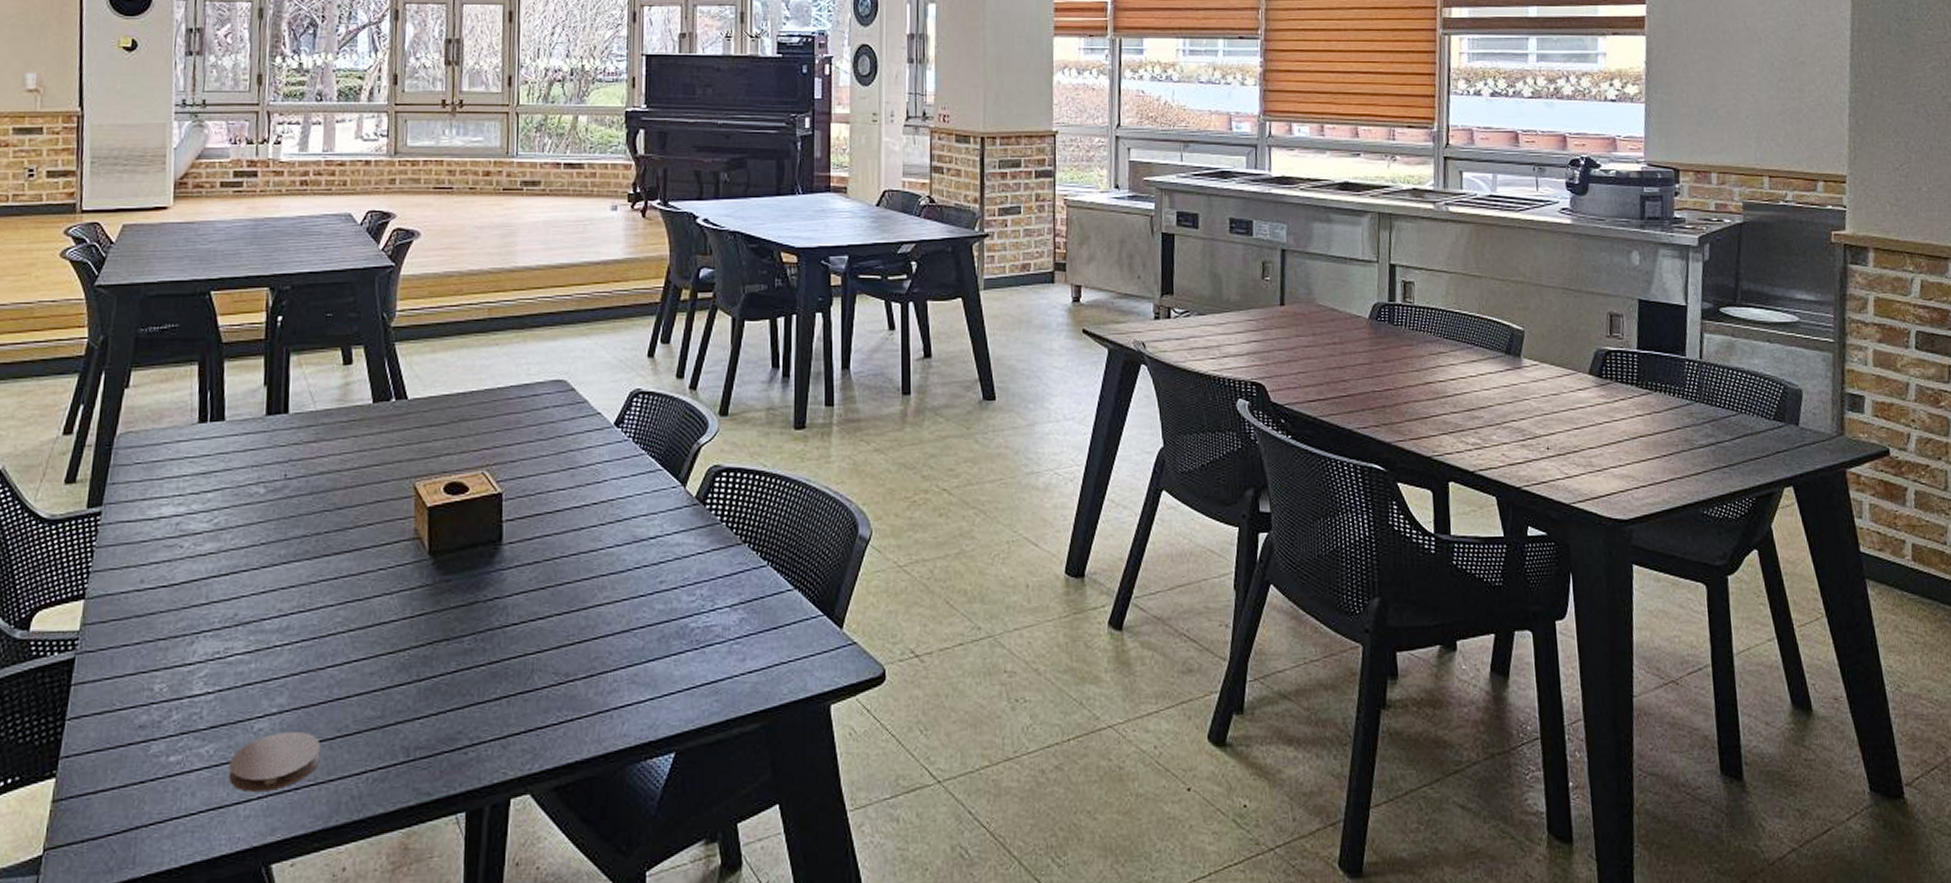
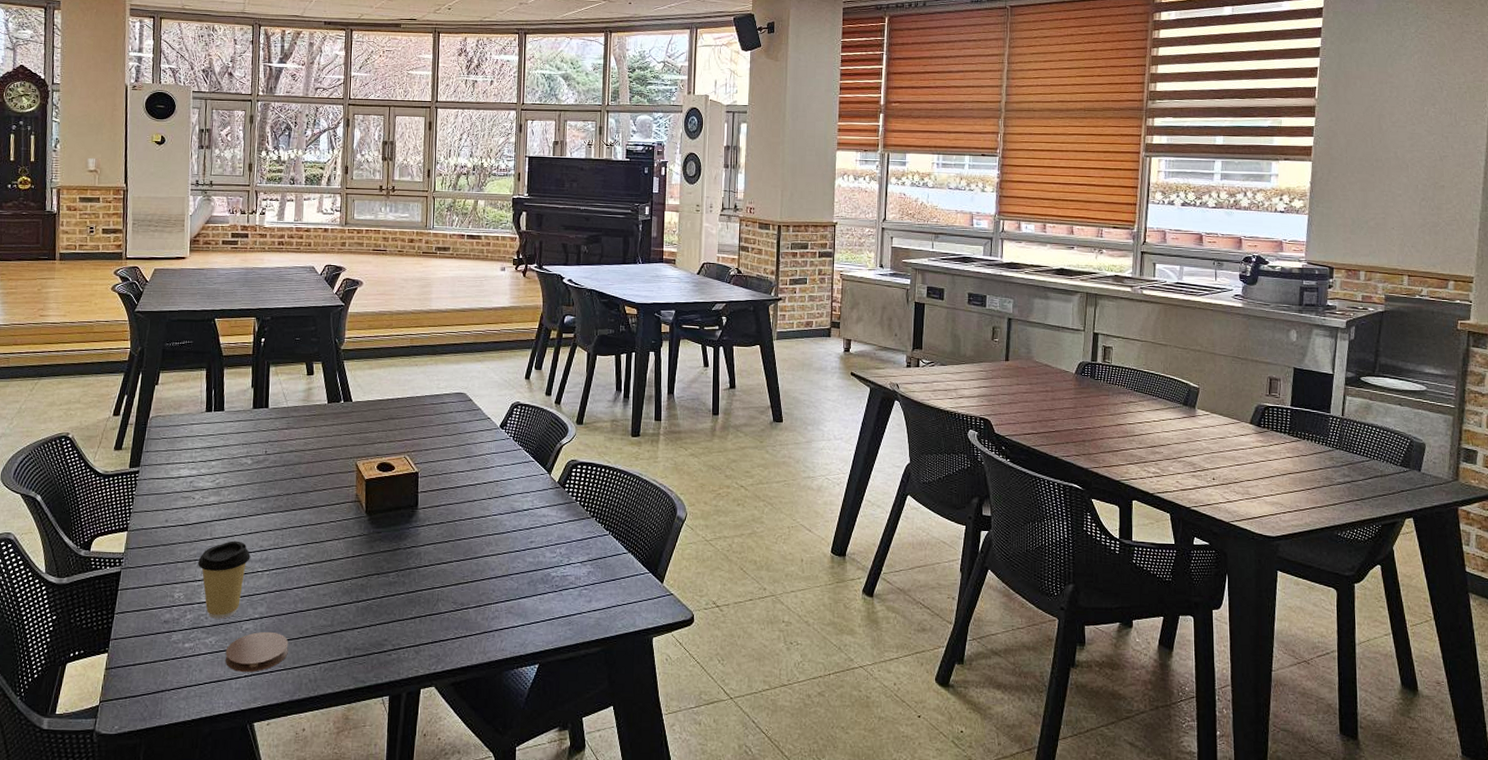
coffee cup: none [188,604,265,718] -> present [198,541,251,619]

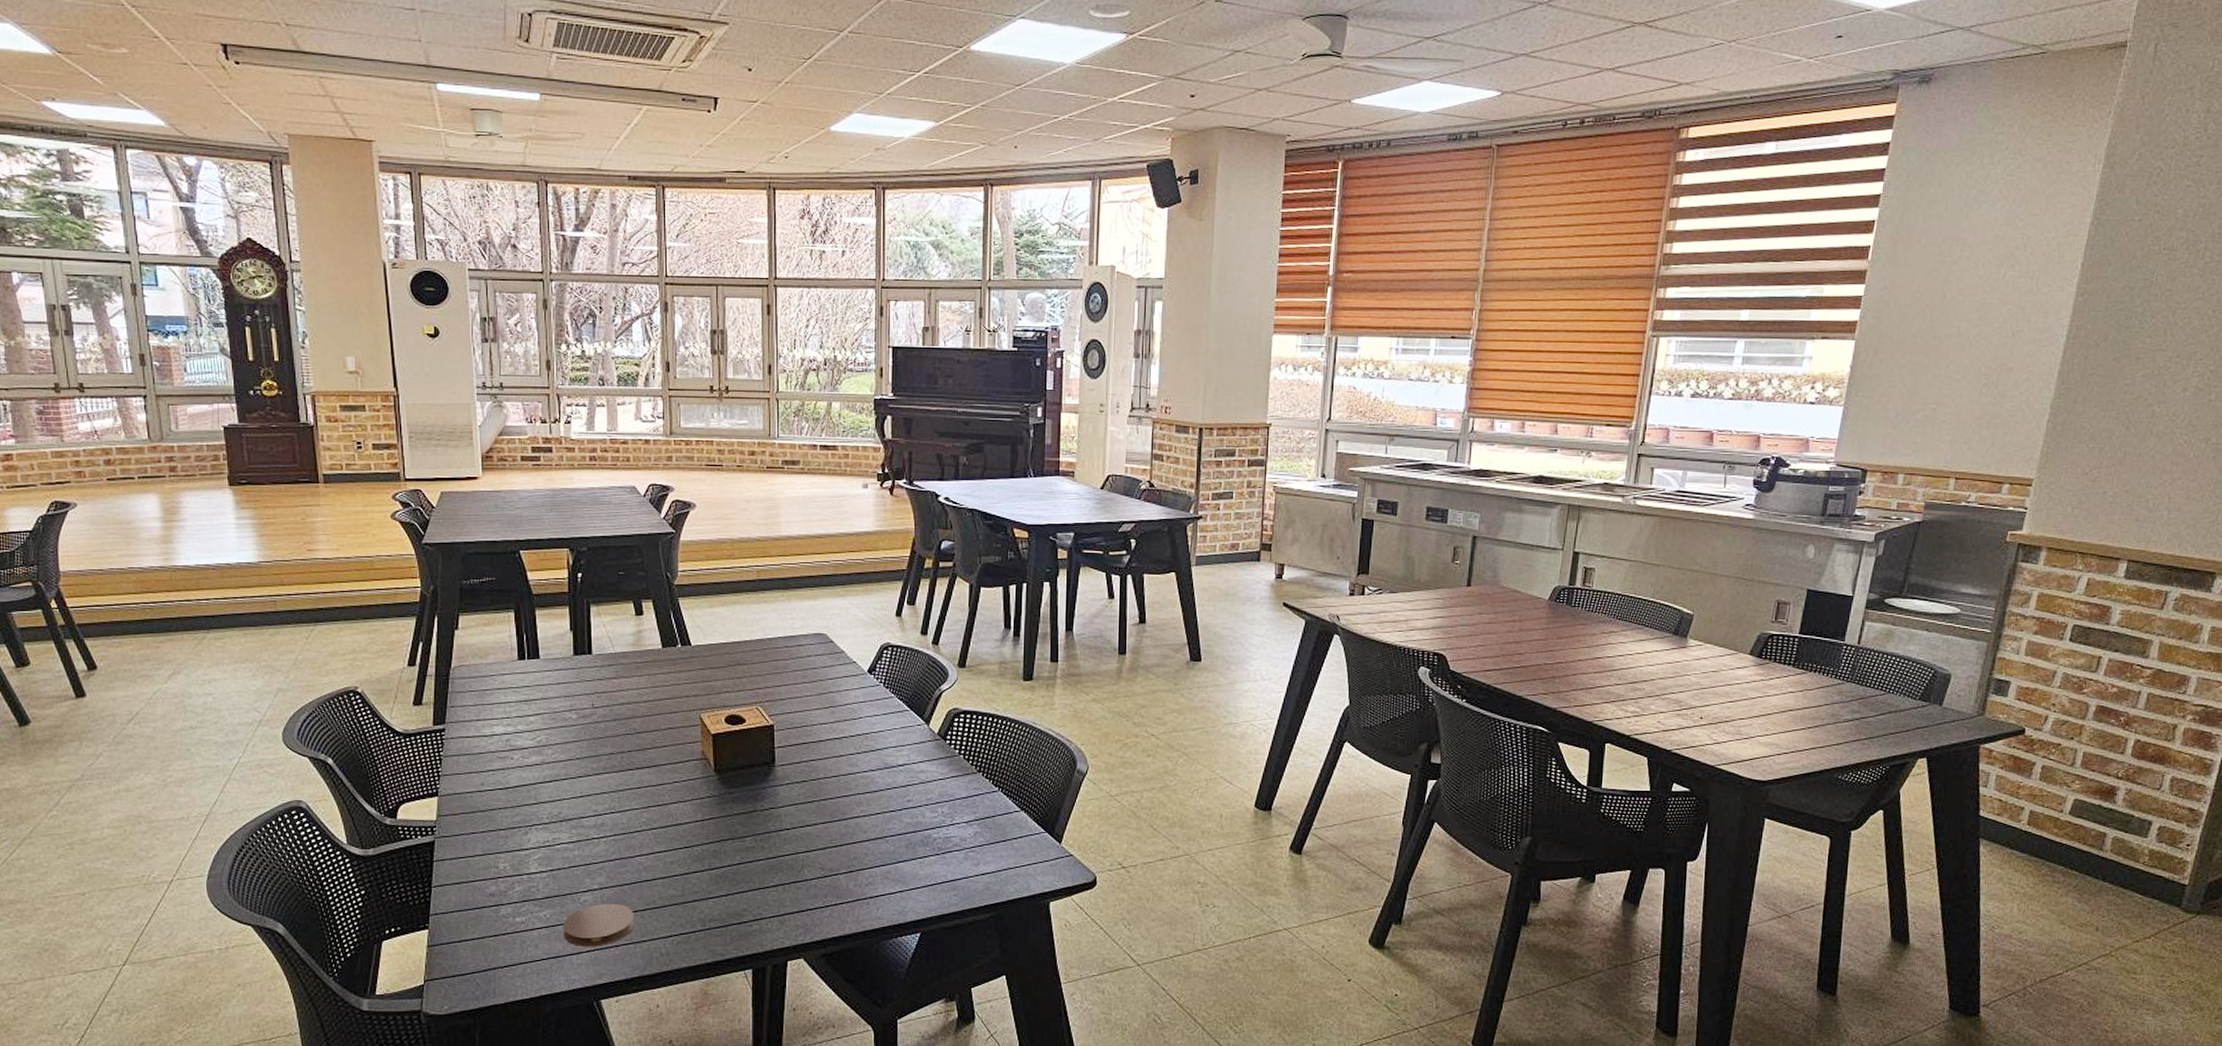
coffee cup: present [198,541,251,619] -> none [523,805,583,891]

